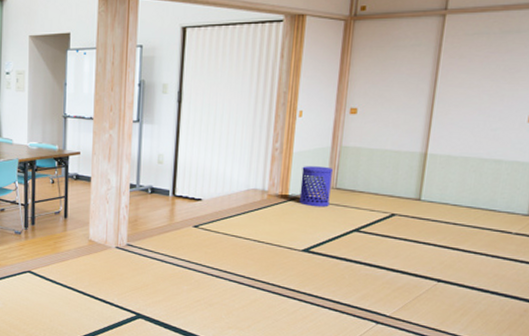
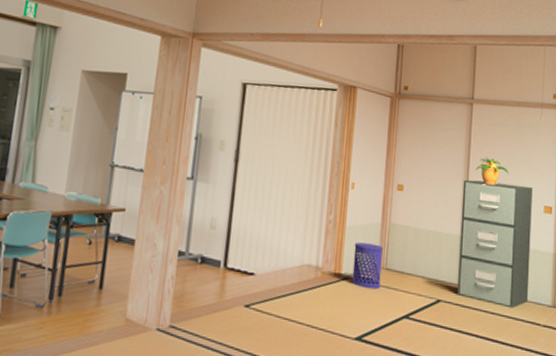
filing cabinet: none [415,96,516,219] -> present [457,179,533,309]
potted plant: none [444,70,487,99] -> present [475,156,509,185]

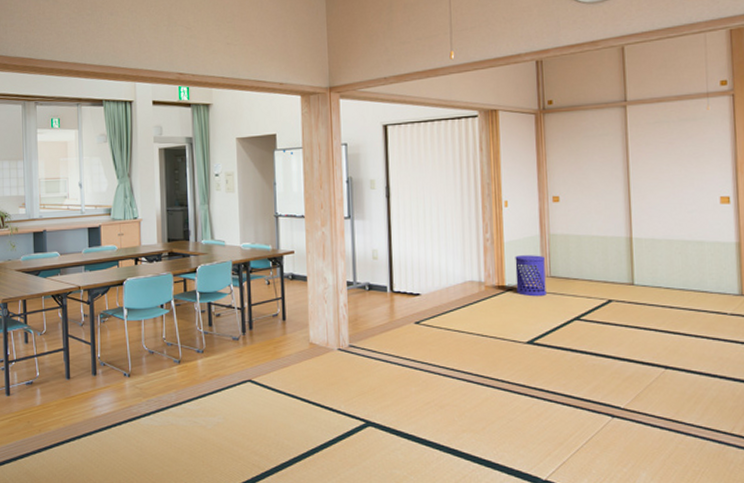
filing cabinet: present [457,179,533,309] -> none [624,179,711,301]
potted plant: present [475,156,509,185] -> none [636,156,676,184]

